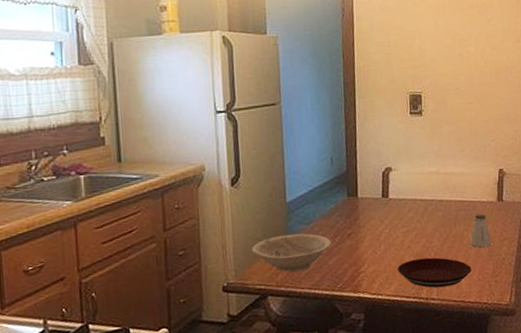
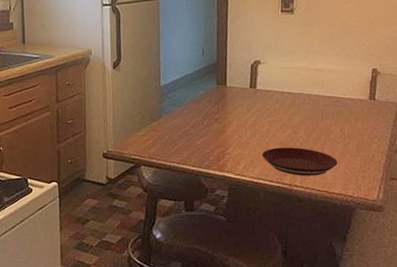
bowl: present [251,233,332,273] -> none [128,114,200,148]
saltshaker: present [470,214,491,248] -> none [337,111,360,143]

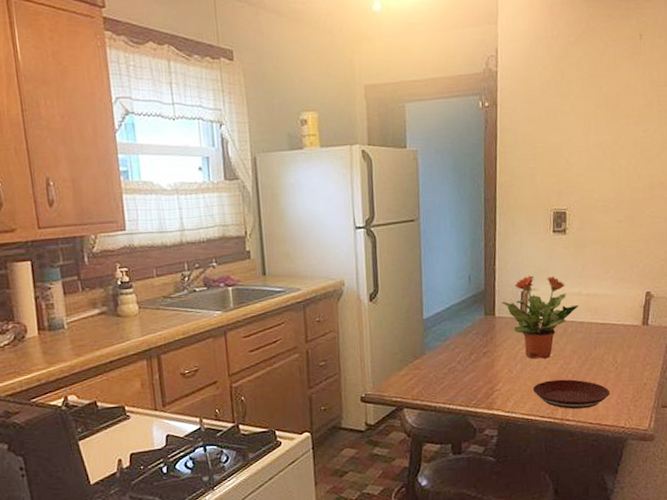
potted plant: none [233,49,306,127] -> present [502,274,579,359]

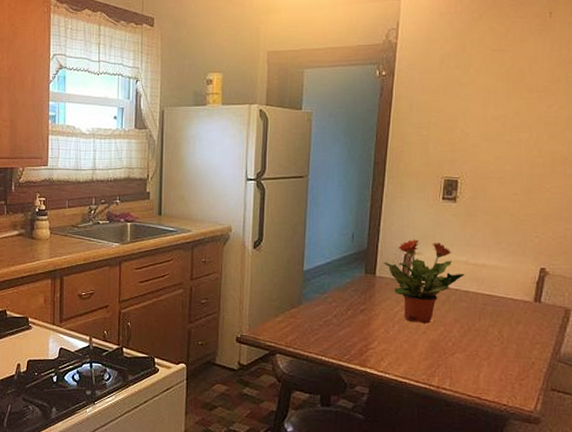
plate: present [532,379,610,410] -> none [408,346,493,380]

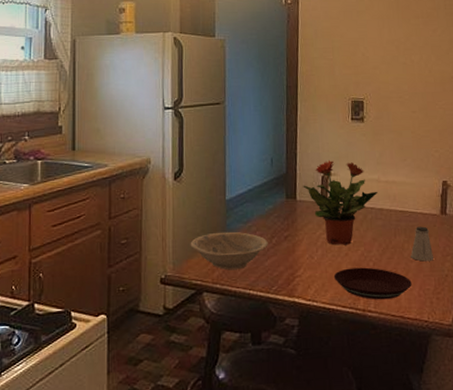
bowl: none [266,300,343,337] -> present [190,231,268,271]
plate: none [408,346,493,380] -> present [333,267,412,300]
saltshaker: none [495,312,520,347] -> present [411,226,433,262]

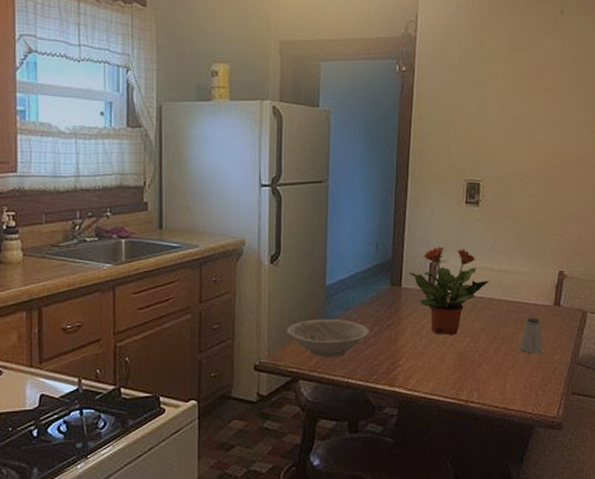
plate: present [333,267,412,300] -> none [437,358,518,391]

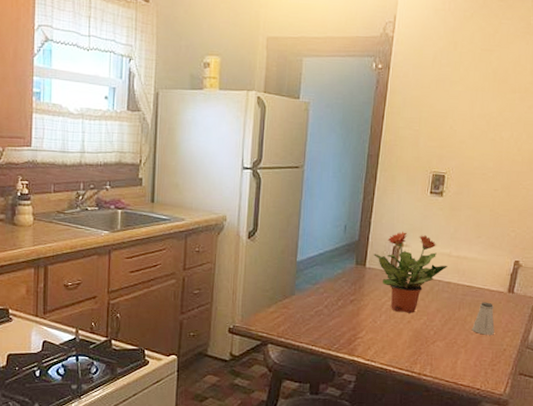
bowl: present [286,318,369,358] -> none [259,290,334,327]

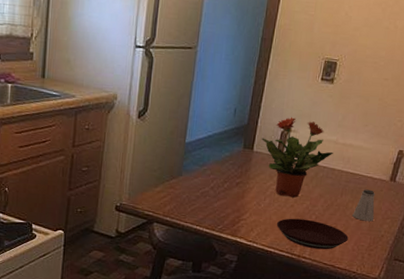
plate: none [394,334,469,366] -> present [276,218,348,250]

